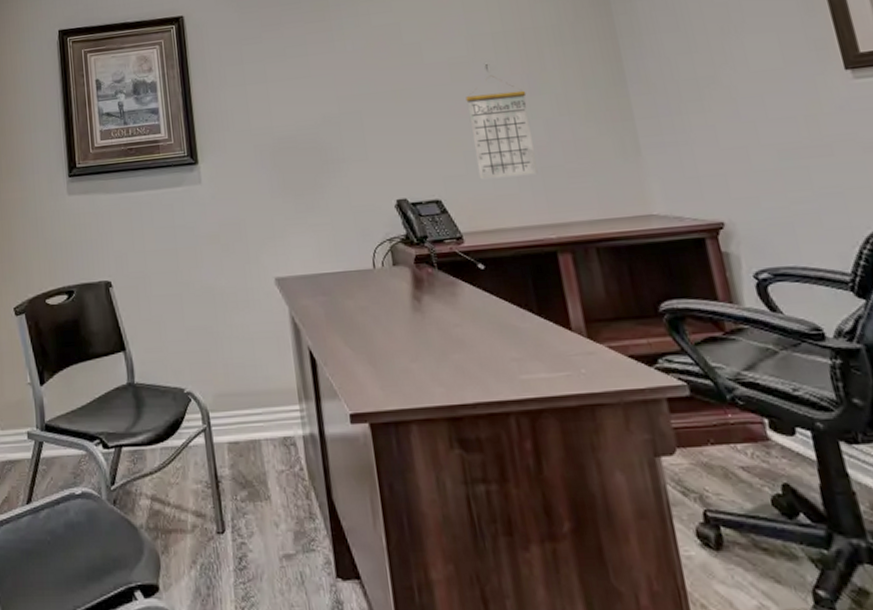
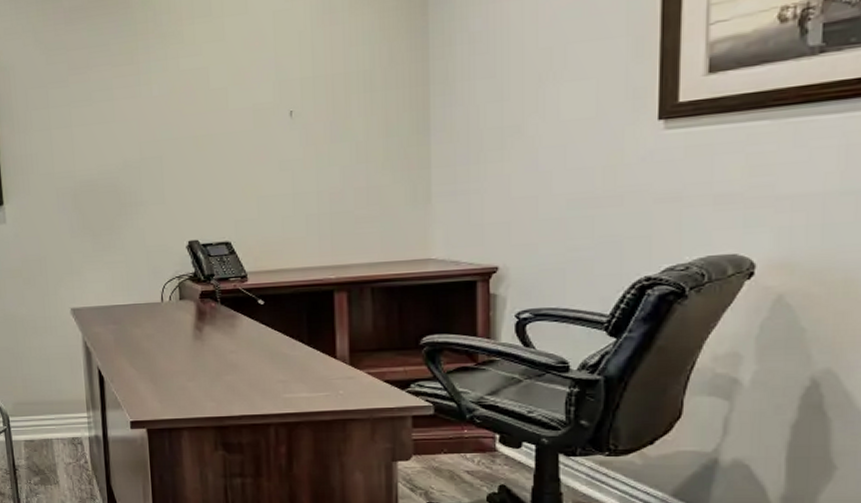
calendar: present [466,75,538,180] -> none [266,122,328,224]

